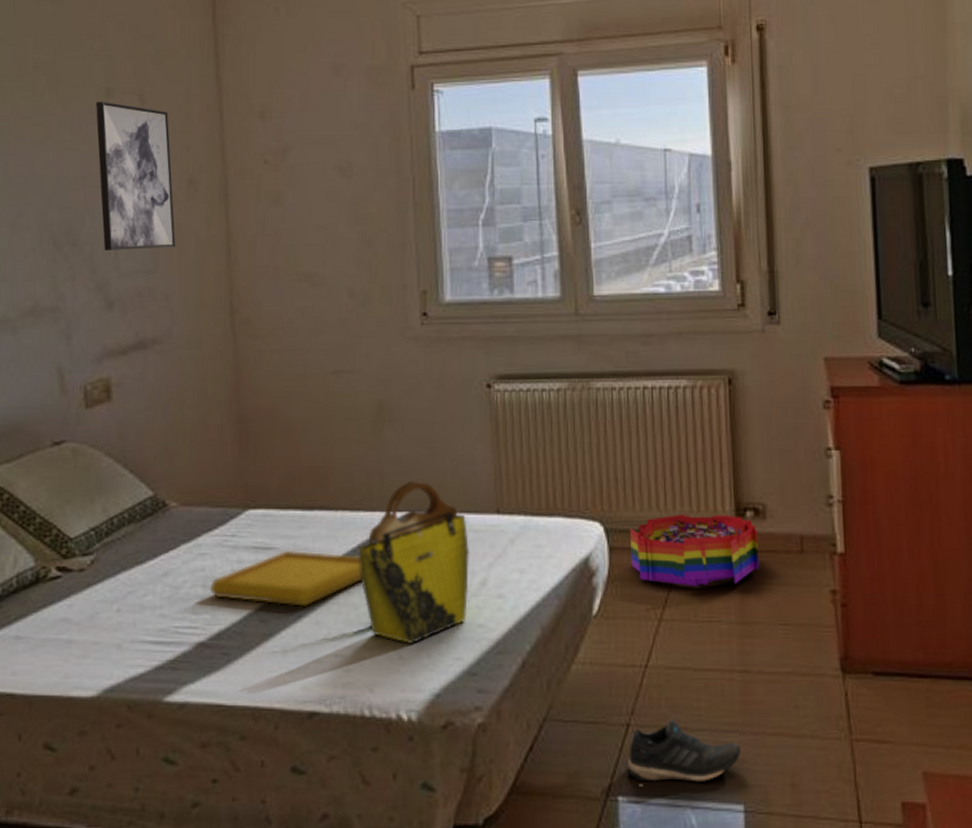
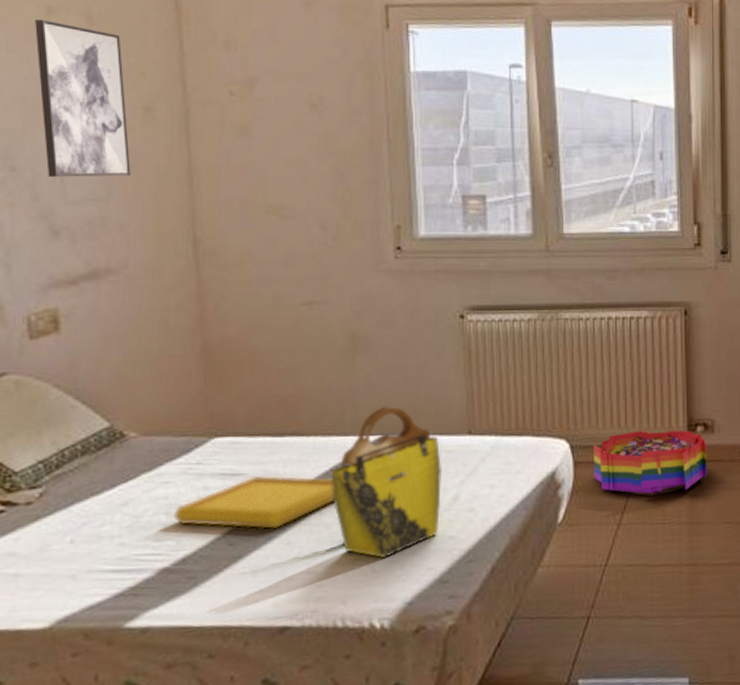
shoe: present [627,719,741,782] -> none [587,609,687,665]

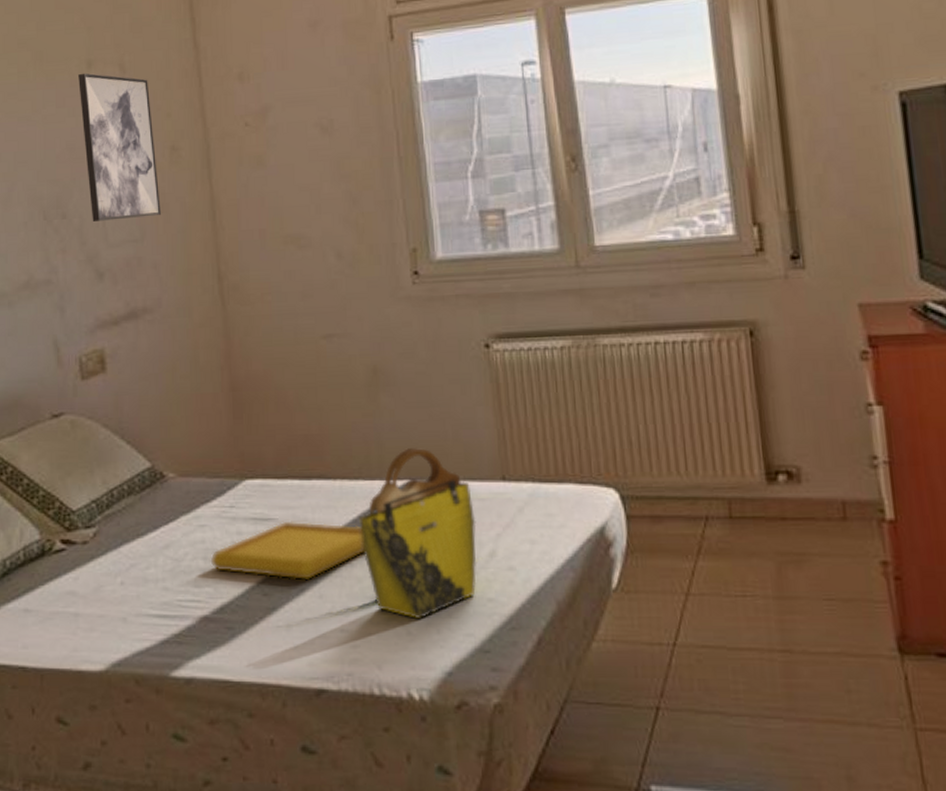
storage bin: present [593,429,707,494] -> none [647,477,797,558]

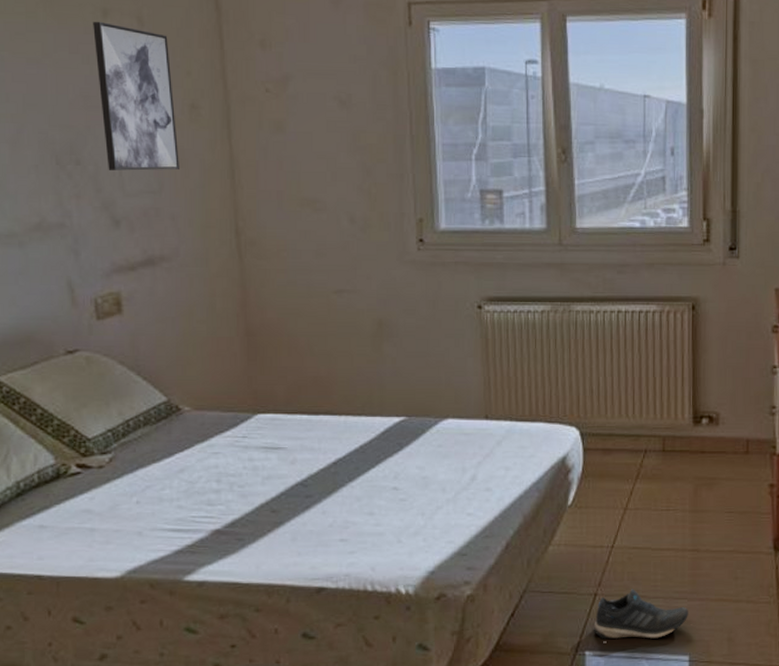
serving tray: present [210,521,364,579] -> none [223,449,363,499]
tote bag: present [359,448,477,618] -> none [361,391,462,530]
shoe: none [659,702,787,773] -> present [594,589,688,639]

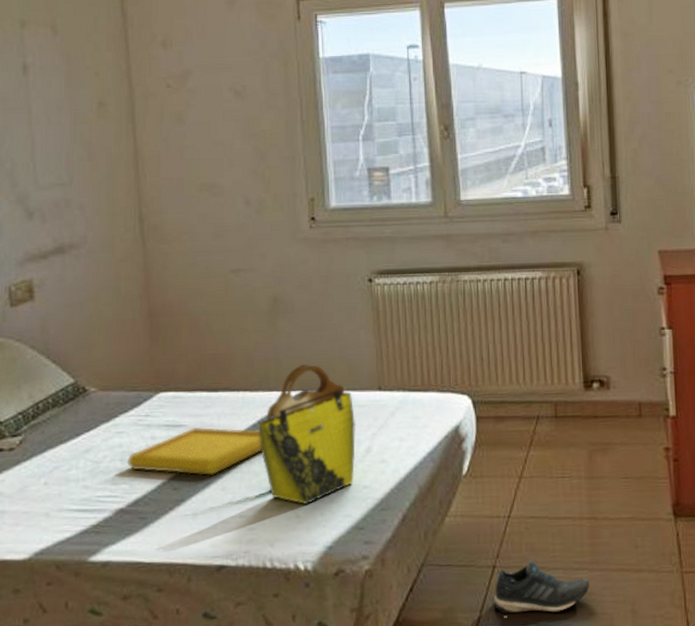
wall art: present [93,21,179,171] -> none [12,32,88,166]
serving tray: none [223,449,363,499] -> present [126,426,261,476]
tote bag: none [361,391,462,530] -> present [258,364,356,504]

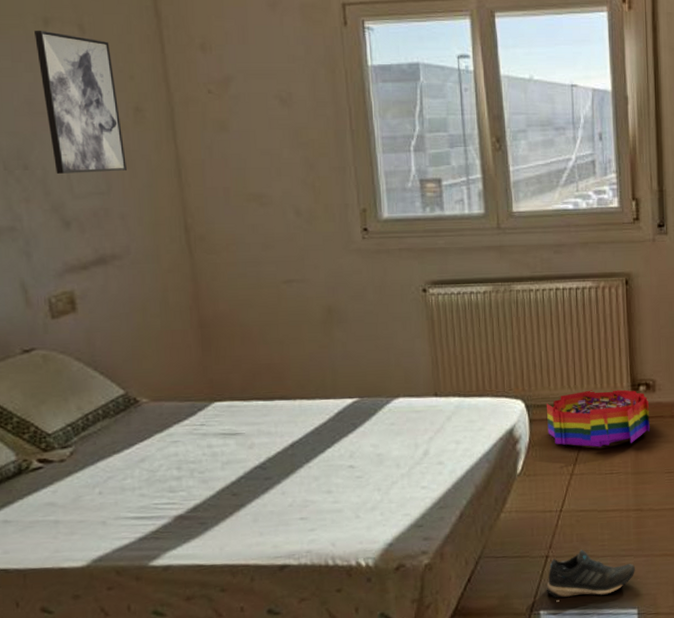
wall art: none [12,32,88,166] -> present [34,30,127,174]
serving tray: present [126,426,261,476] -> none [183,434,320,481]
tote bag: present [258,364,356,504] -> none [316,373,414,505]
storage bin: none [493,385,604,448] -> present [546,389,650,447]

